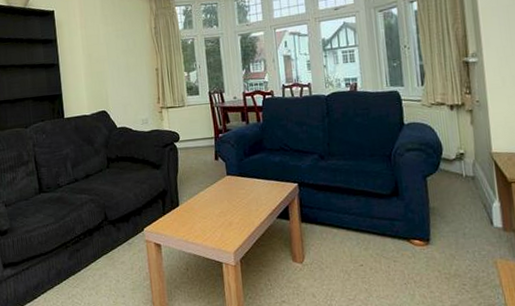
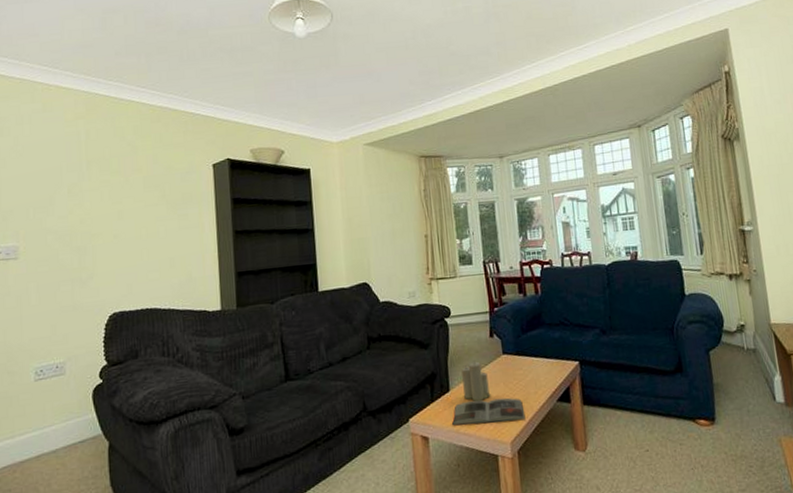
magazine: none [181,213,248,236] -> present [452,397,526,426]
candle: none [190,181,216,216] -> present [461,361,491,401]

